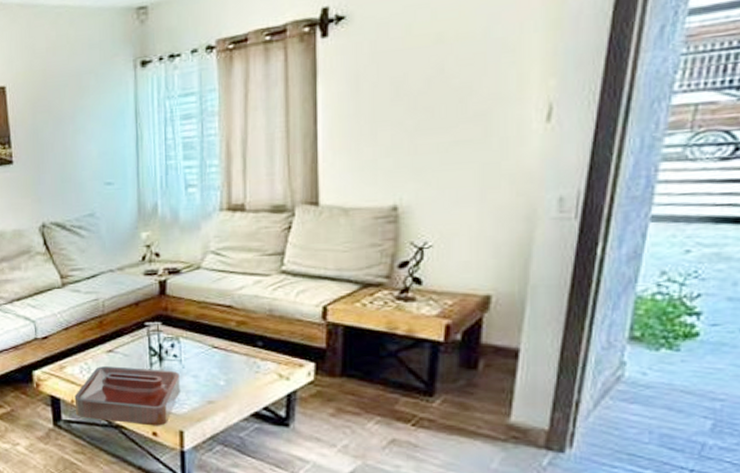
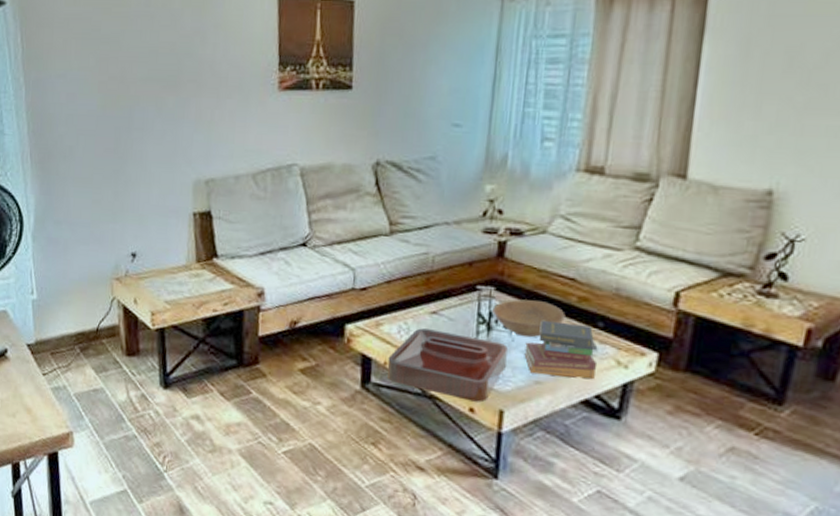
bowl: none [161,329,227,363] -> present [491,299,566,338]
books: none [195,345,262,395] -> present [524,320,598,379]

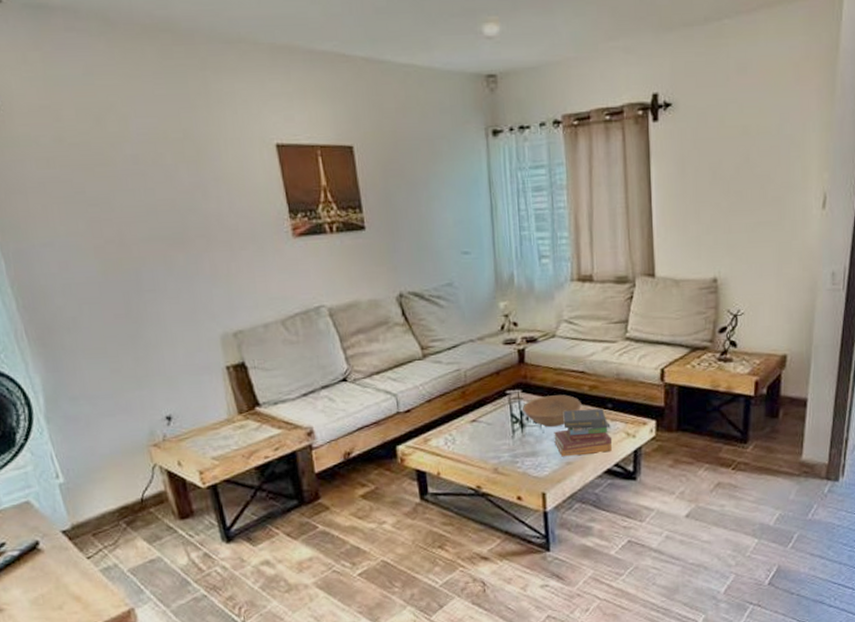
decorative tray: present [386,328,508,403] -> none [440,435,541,491]

